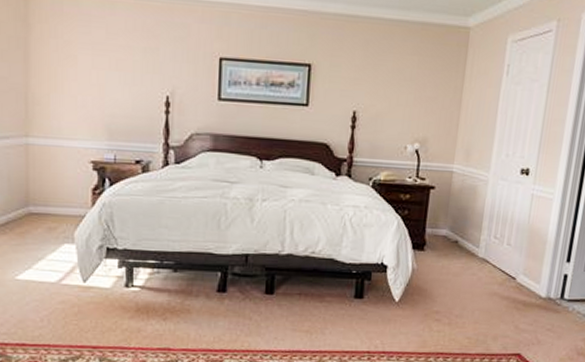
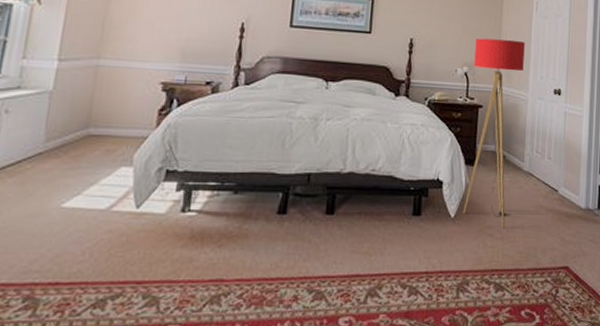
floor lamp: none [408,109,490,313] -> present [463,38,525,227]

